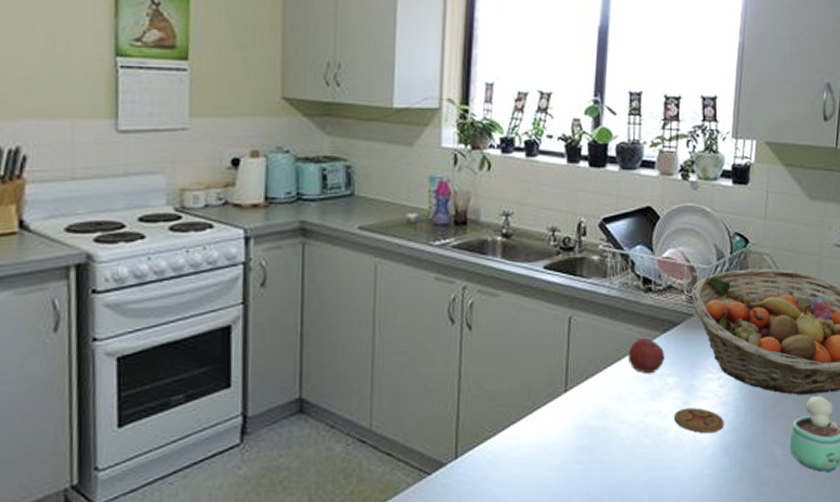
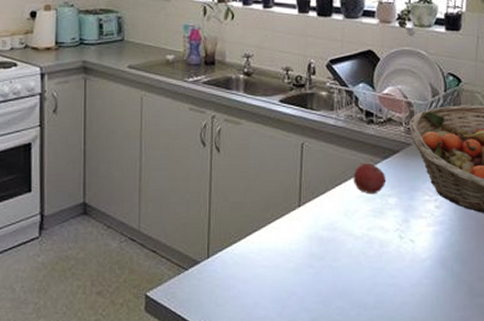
coaster: present [675,407,724,434] -> none [395,225,441,248]

